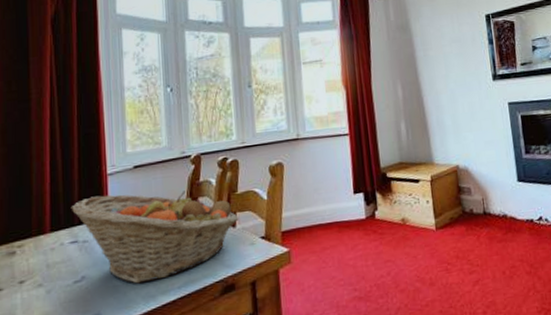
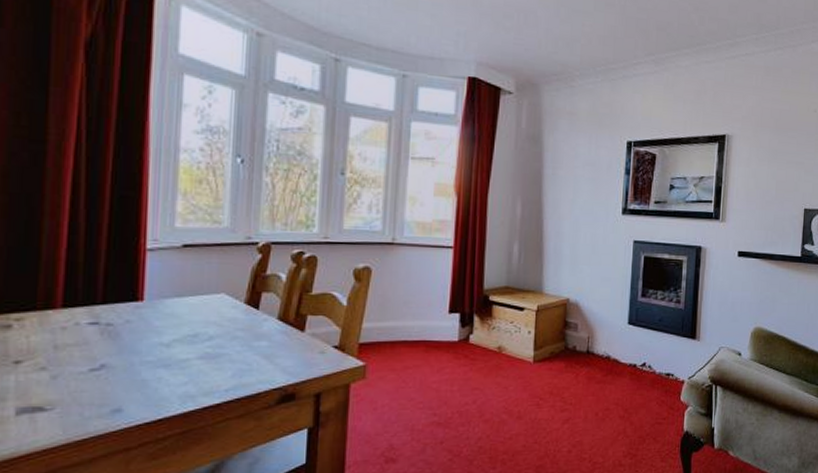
fruit basket: present [71,191,239,284] -> none [93,273,309,381]

